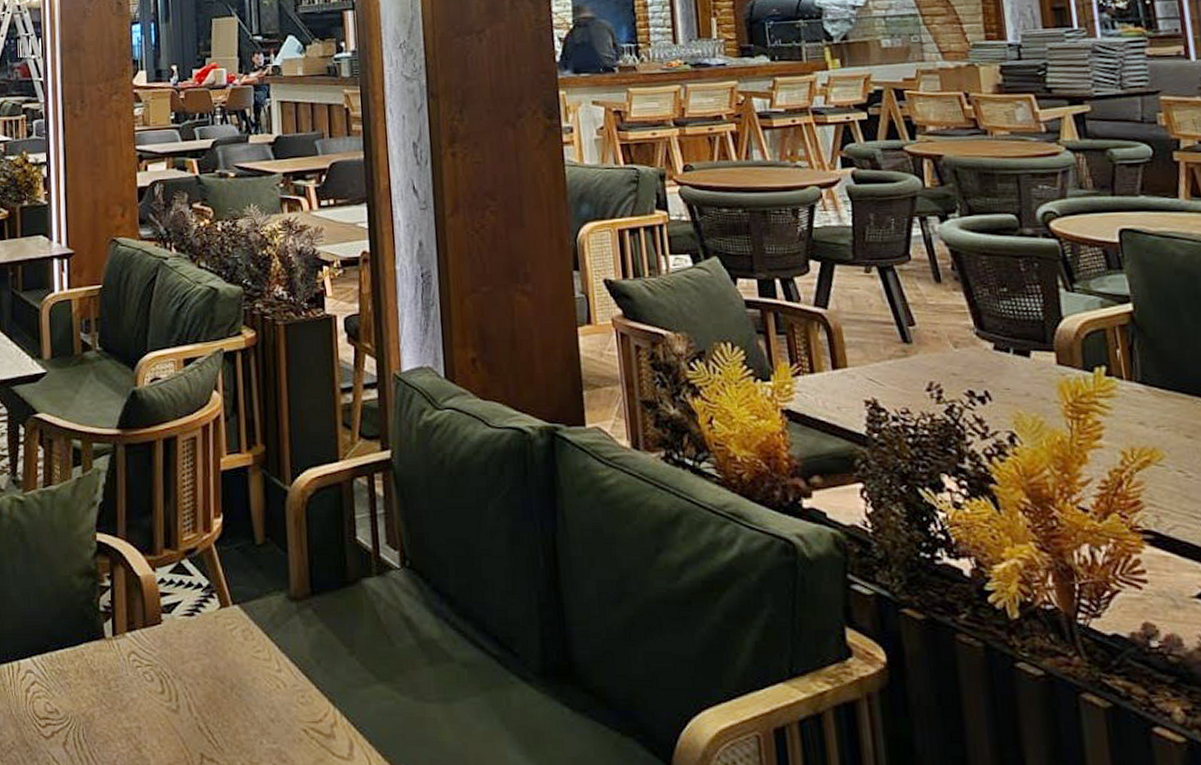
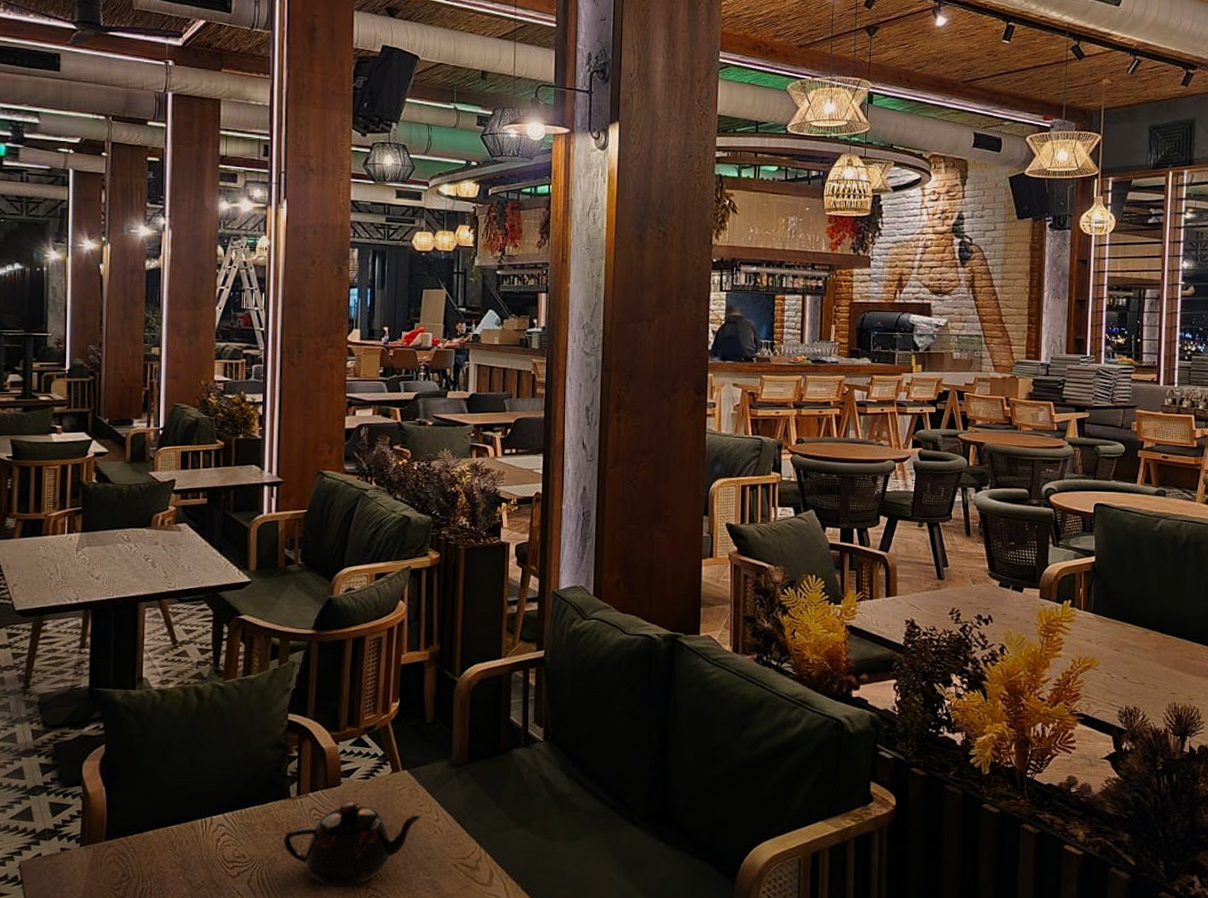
teapot: none [101,644,261,756] -> present [284,801,423,888]

